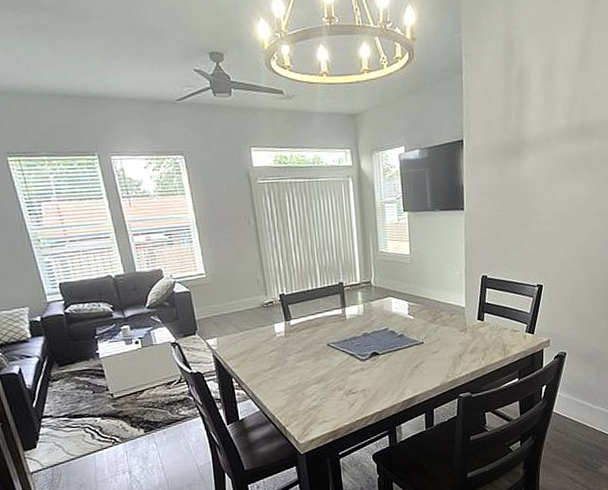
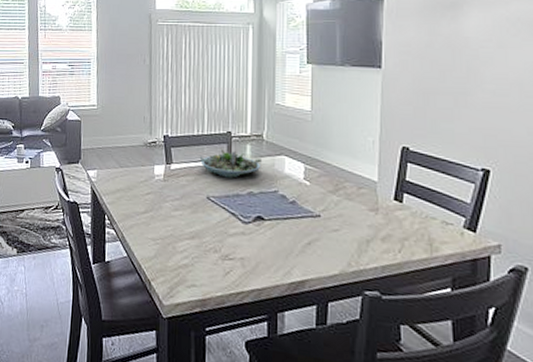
succulent planter: none [317,297,372,324] -> present [200,148,262,178]

